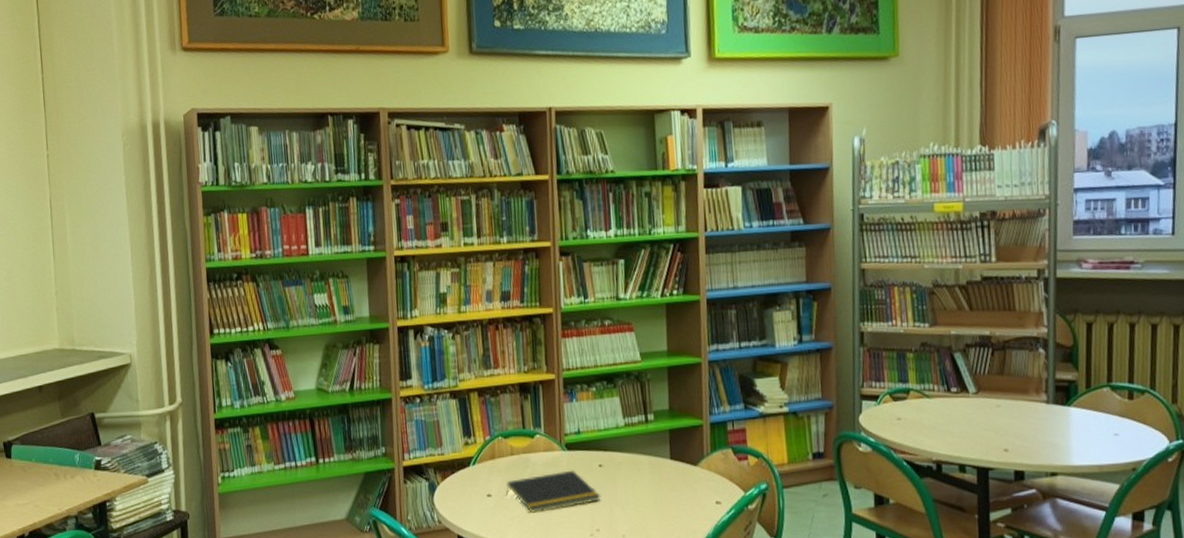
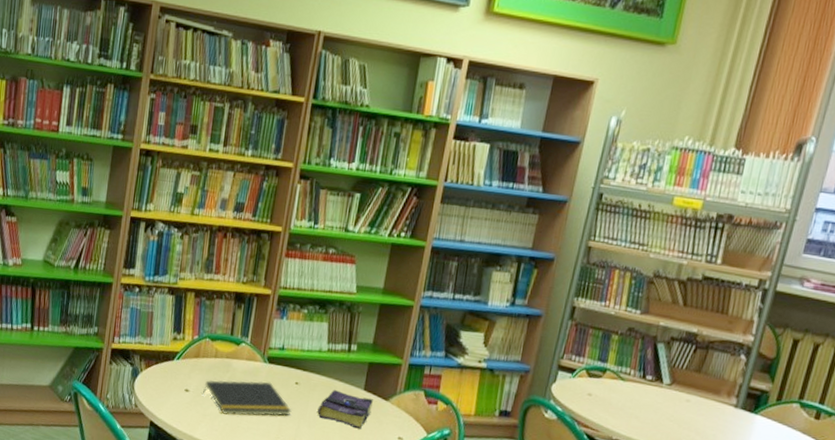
book: none [627,465,683,501] -> present [317,390,373,429]

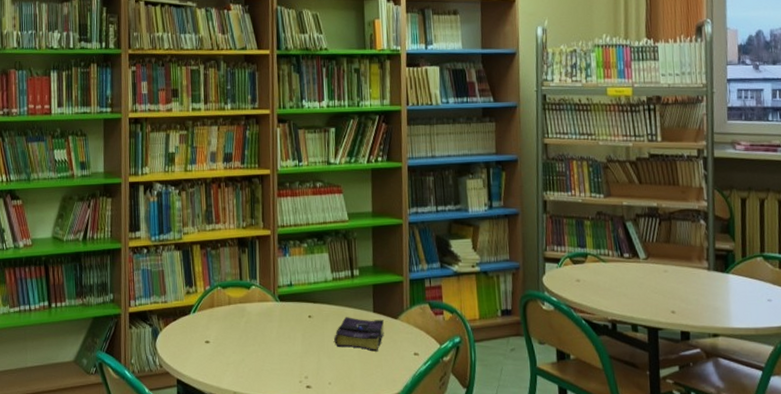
notepad: present [203,380,292,416] -> none [223,320,310,359]

